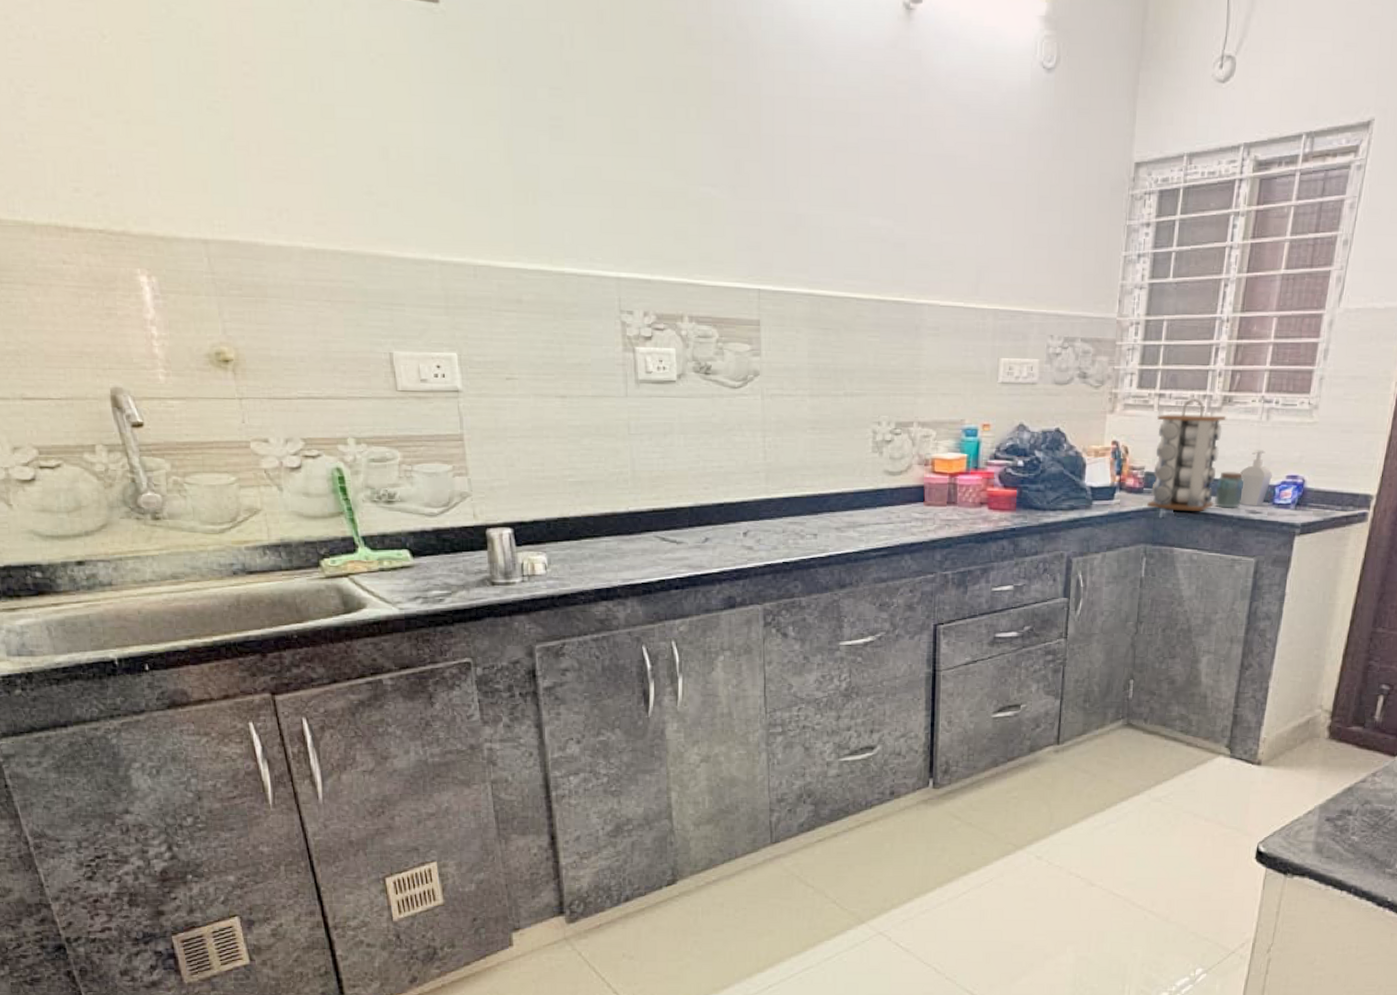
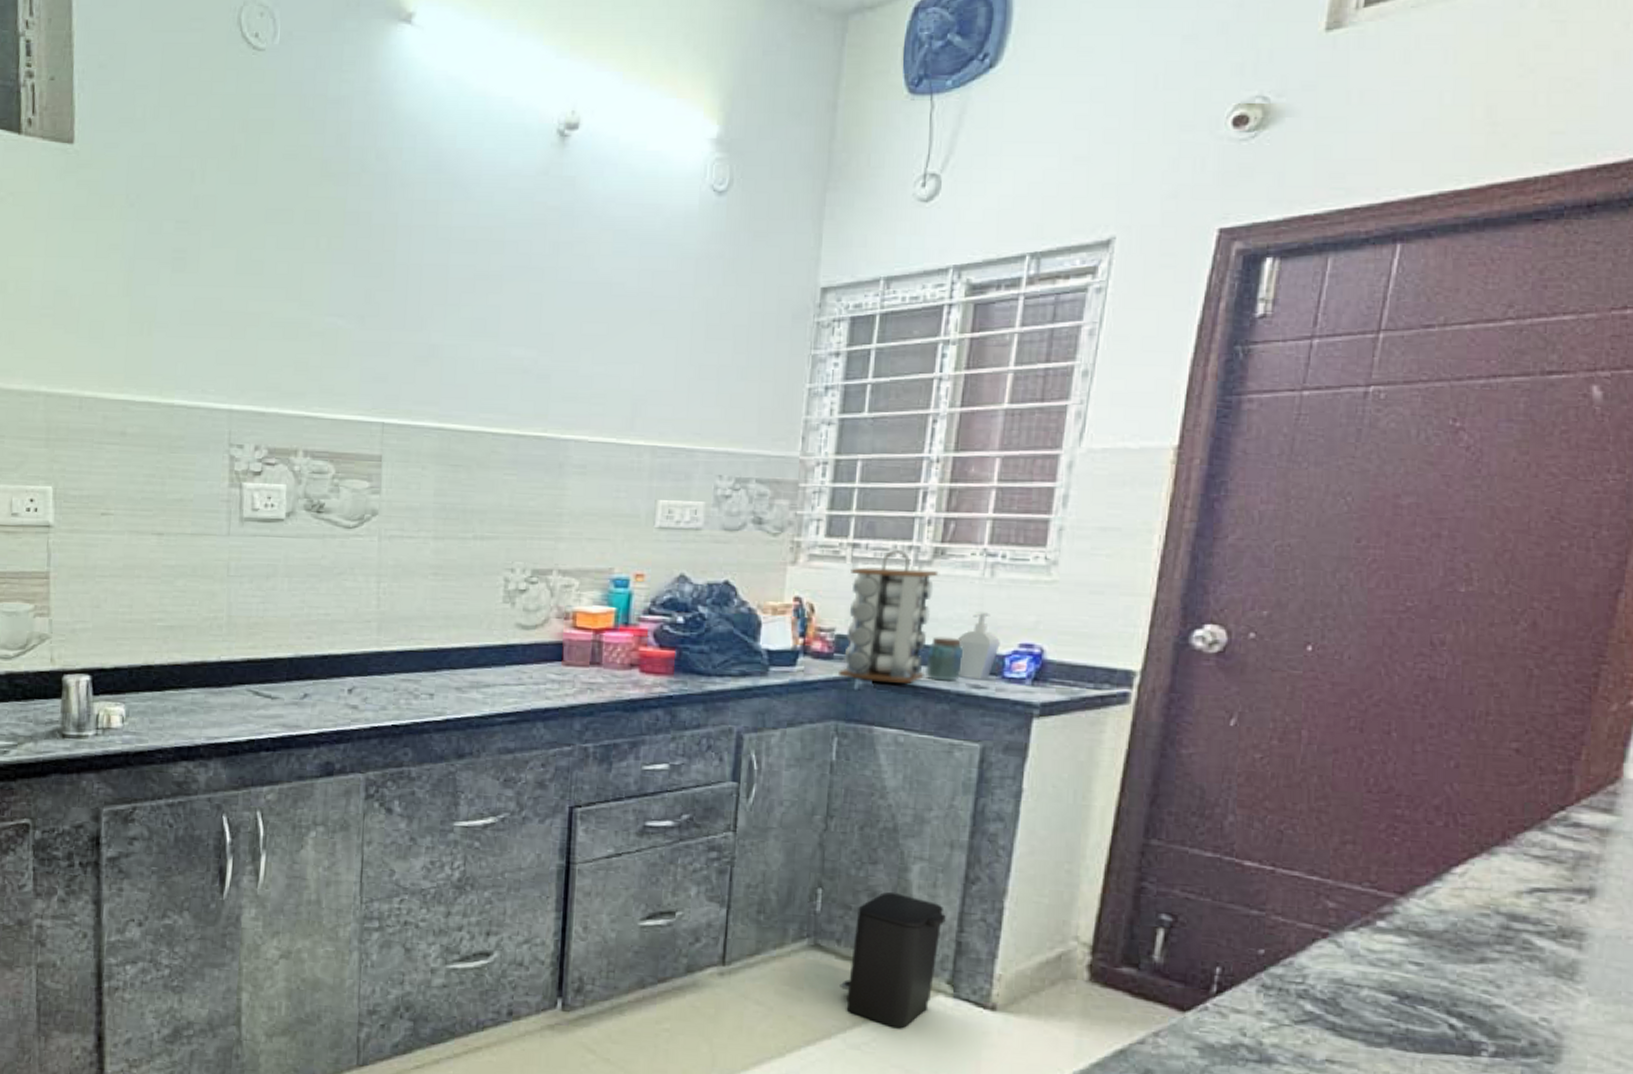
pedal bin: none [1146,680,1226,784] -> present [839,892,946,1029]

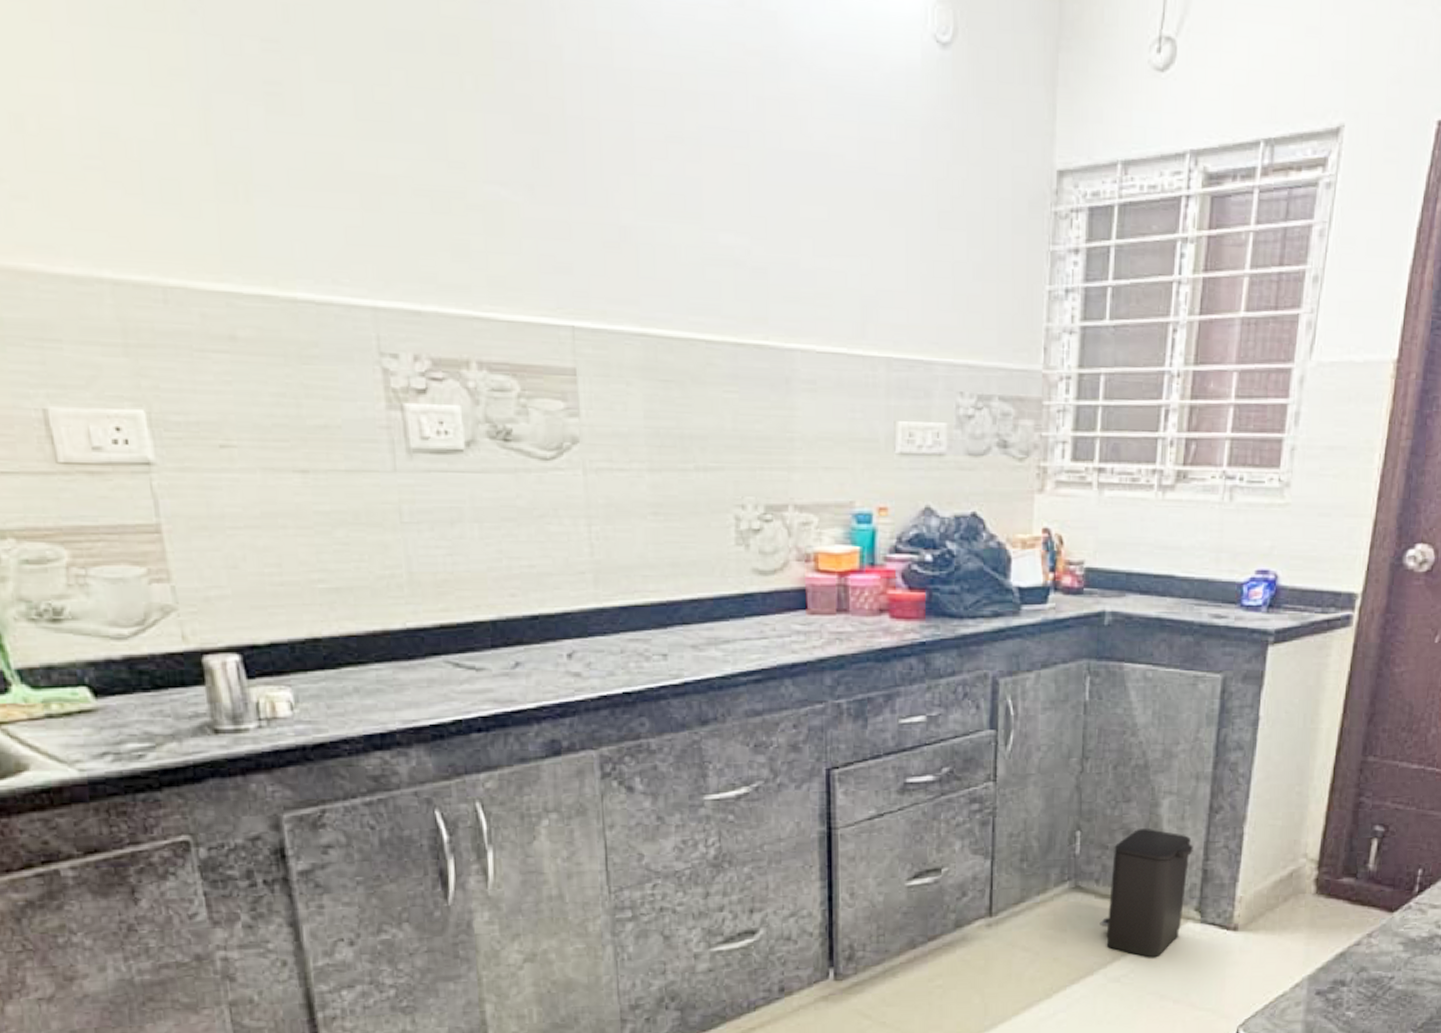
spice rack: present [839,549,939,684] -> none [1089,473,1181,618]
peanut butter: present [926,636,964,681] -> none [1171,566,1206,612]
soap bottle: present [958,612,1000,680] -> none [1200,538,1239,609]

